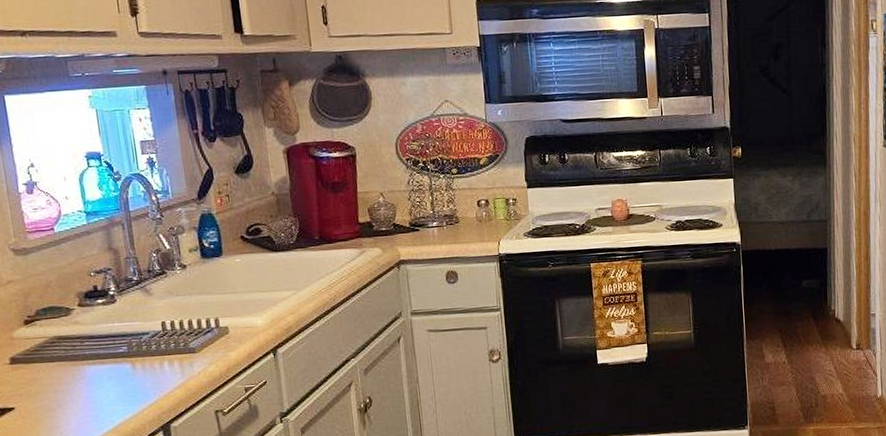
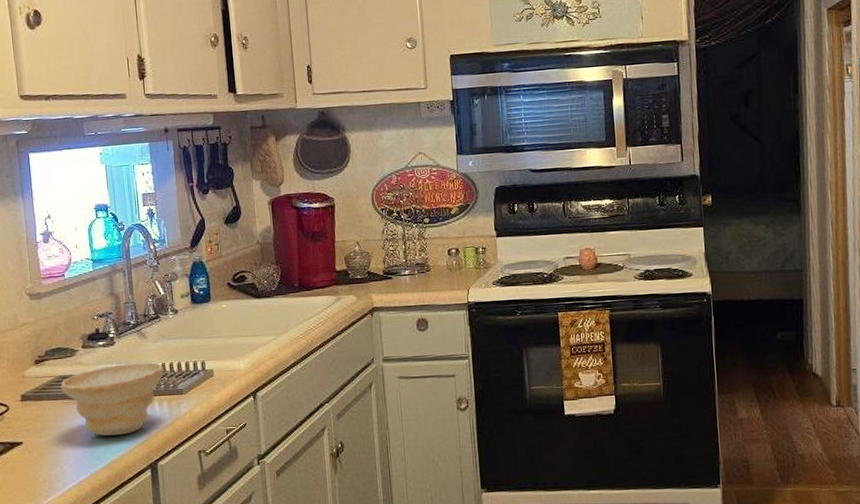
bowl: none [56,319,174,399] -> present [61,361,164,436]

